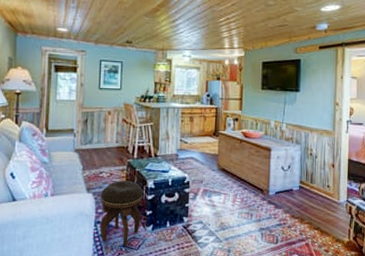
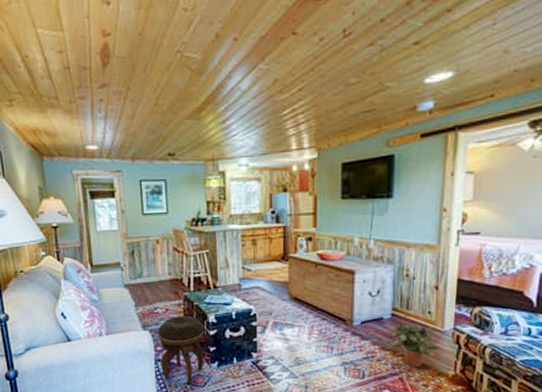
potted plant: none [298,194,339,235] -> present [390,323,442,368]

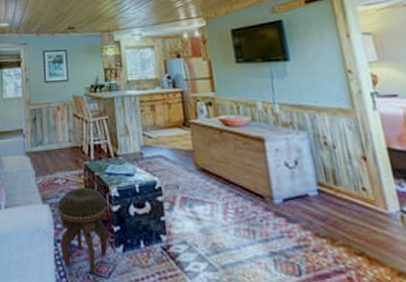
potted plant: present [390,323,442,368] -> none [323,201,393,264]

